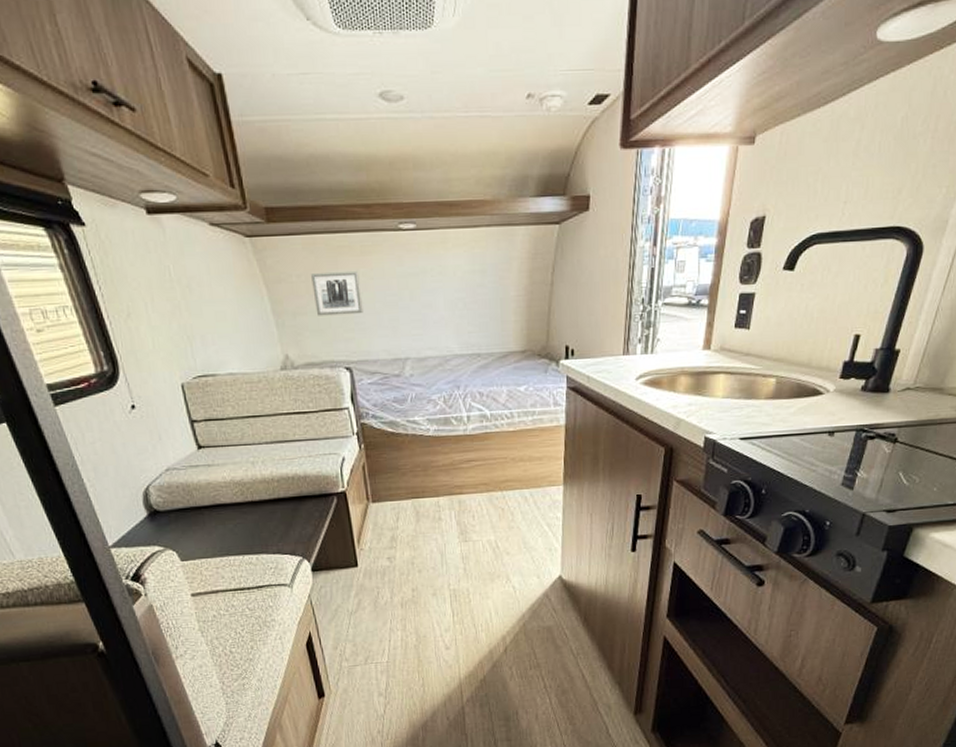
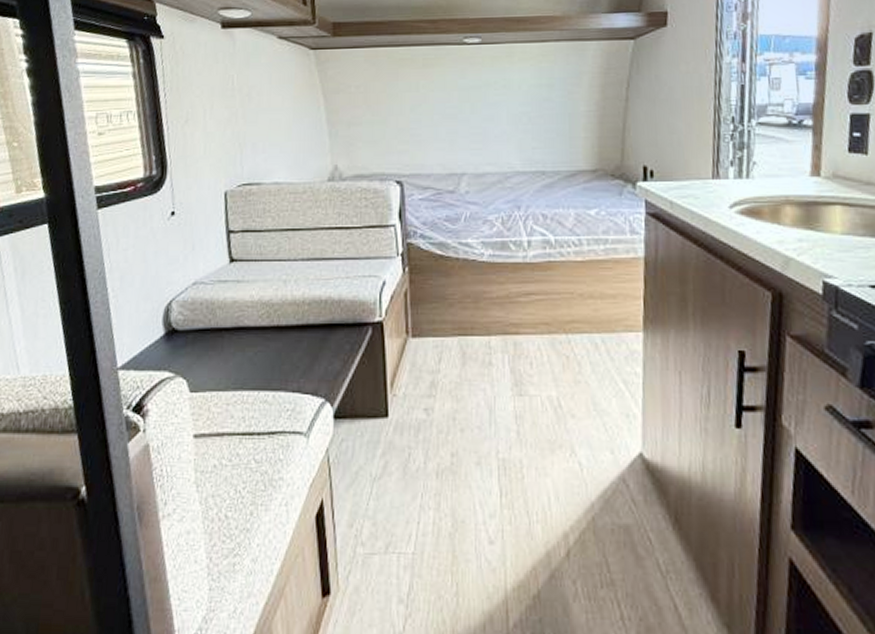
wall art: present [311,272,363,316] -> none [370,84,420,127]

